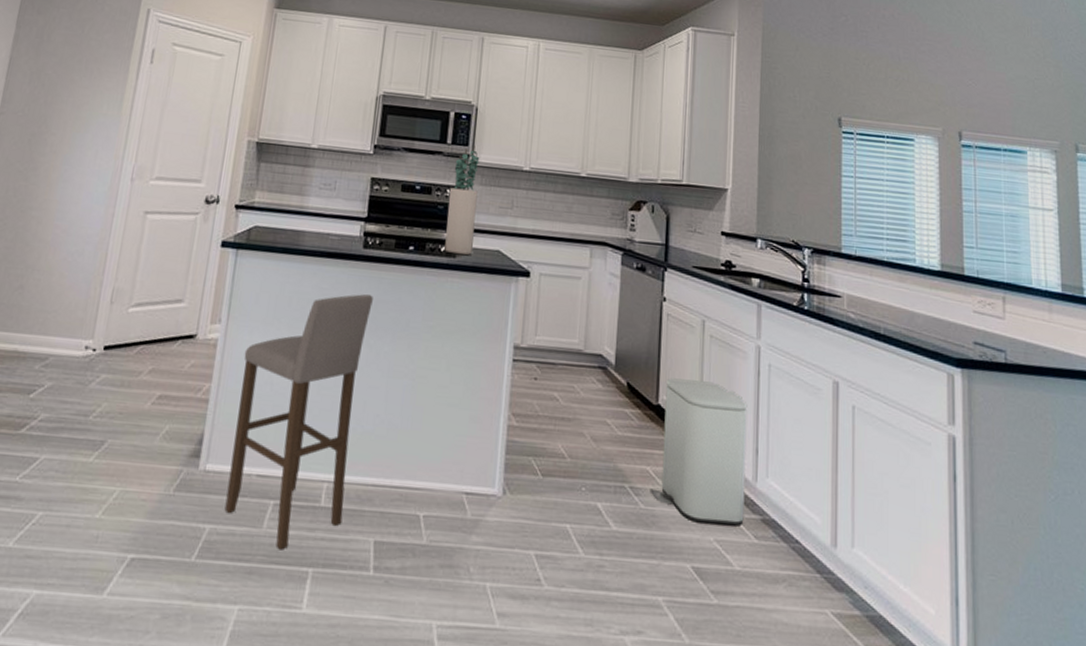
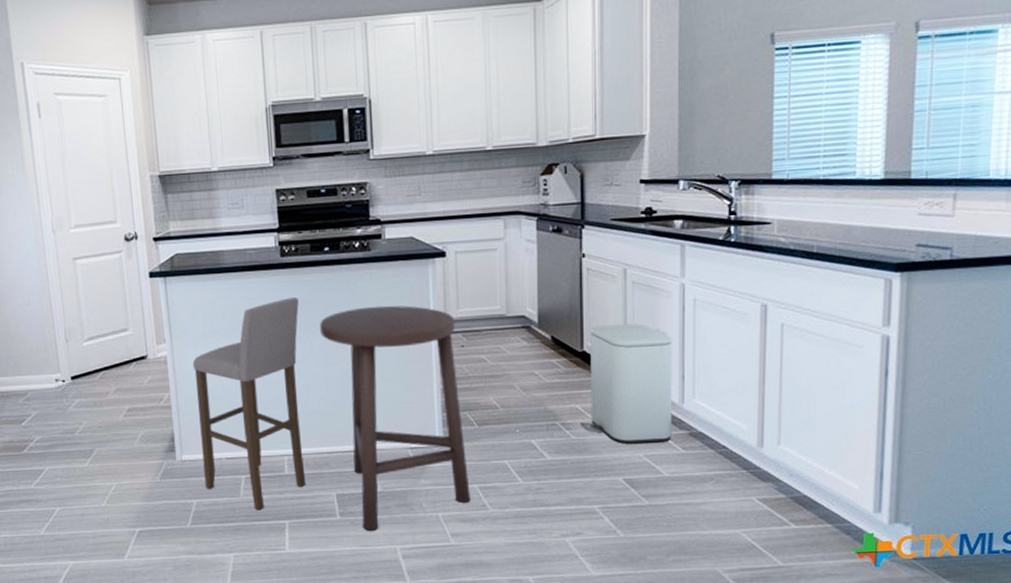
bar stool: none [389,317,532,597] -> present [320,305,470,531]
vase: present [444,146,480,256] -> none [354,139,386,248]

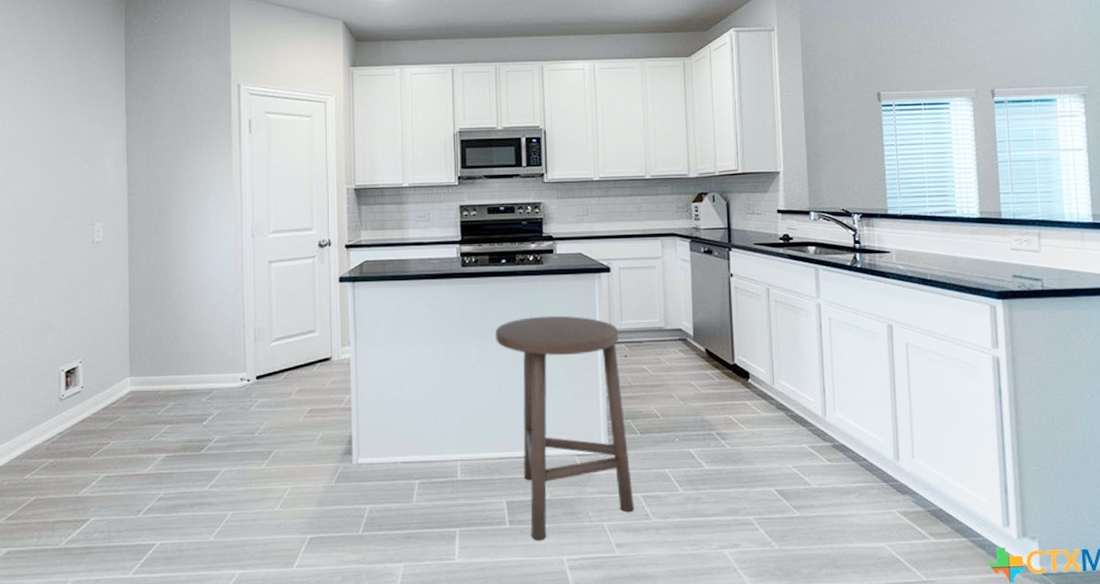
bar stool: present [192,297,306,511] -> none [374,305,478,518]
pedal bin: present [580,323,673,444] -> none [734,339,817,455]

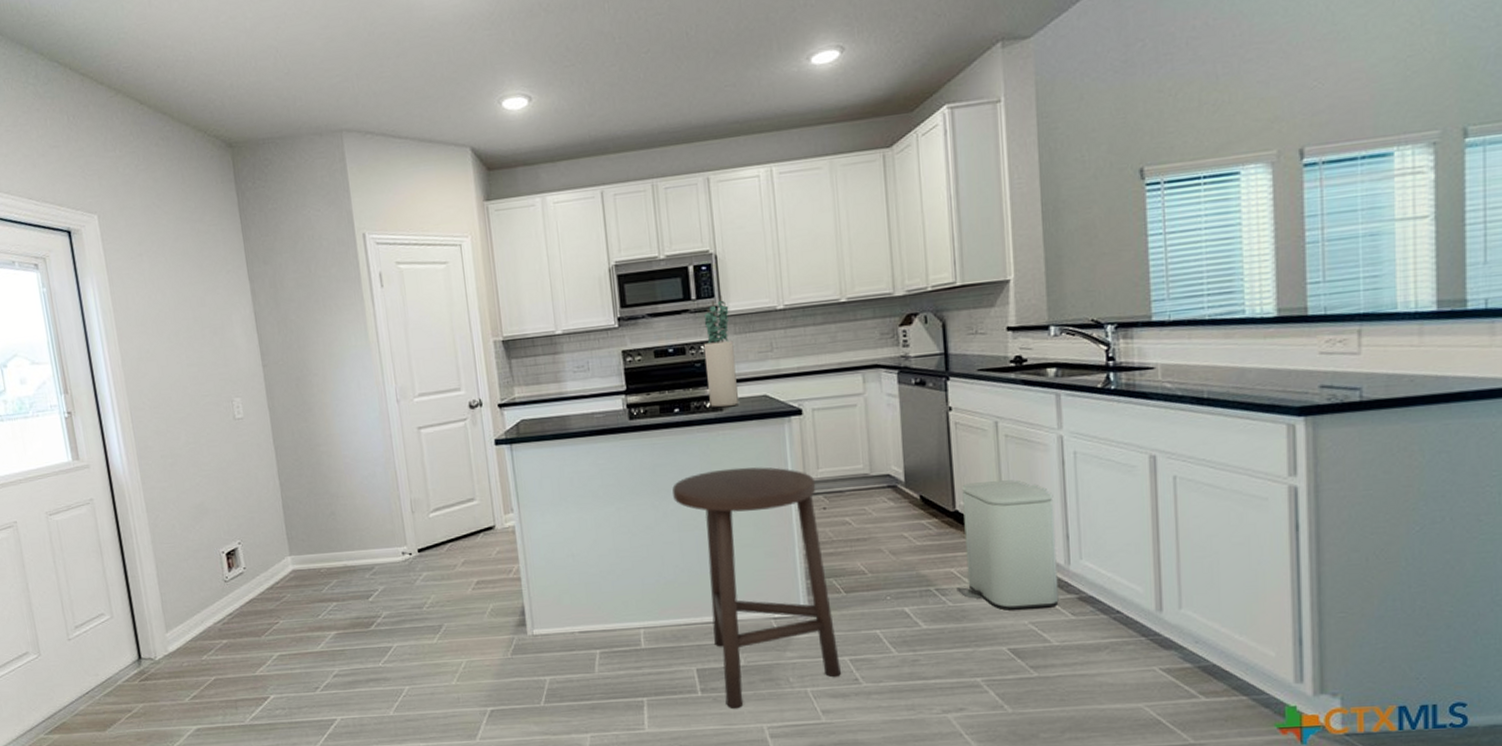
vase: none [530,165,557,262] -> present [703,296,739,409]
pedal bin: none [734,339,817,455] -> present [956,480,1059,611]

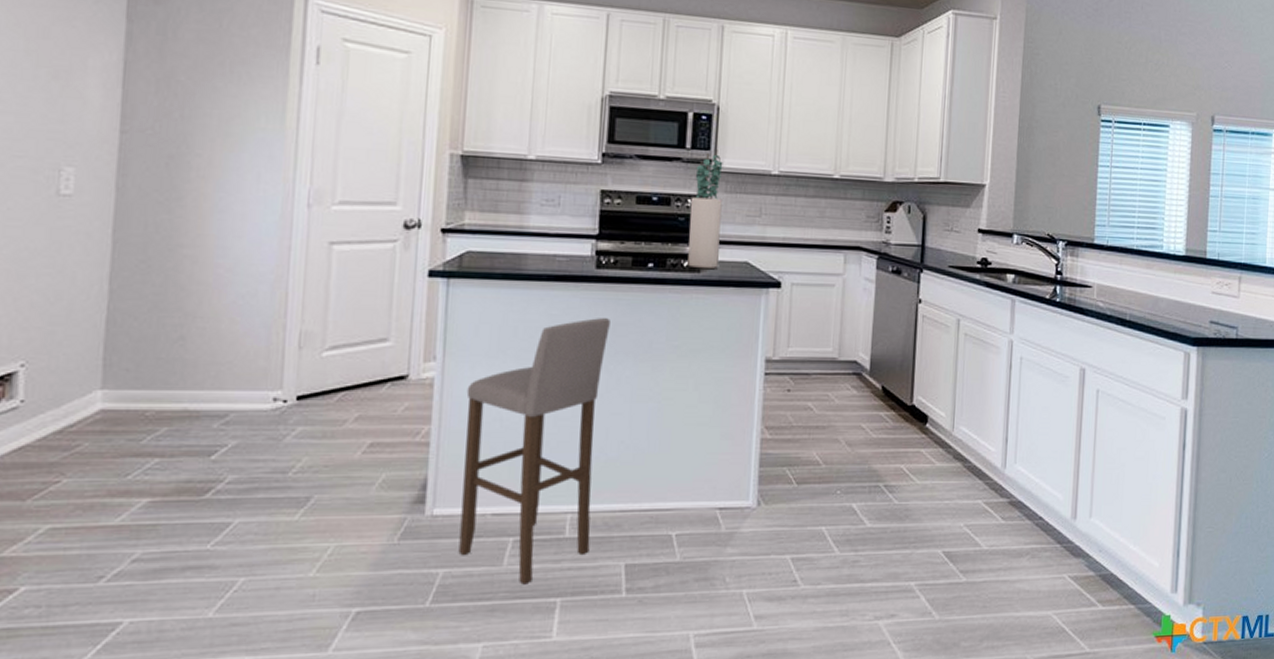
bar stool: none [541,461,664,688] -> present [458,318,610,585]
bar stool: present [672,467,841,708] -> none [631,336,784,612]
pedal bin: present [956,480,1059,611] -> none [903,378,999,511]

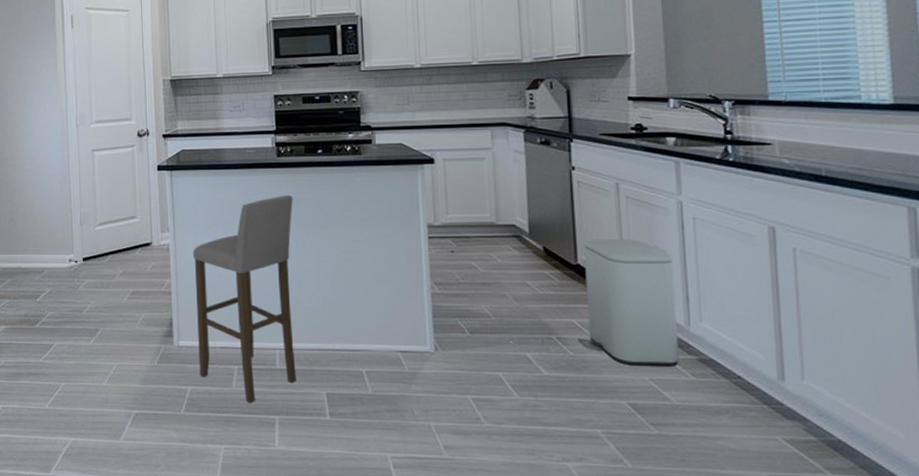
vase: present [687,150,723,270] -> none [346,53,376,152]
pedal bin: none [903,378,999,511] -> present [577,239,679,366]

